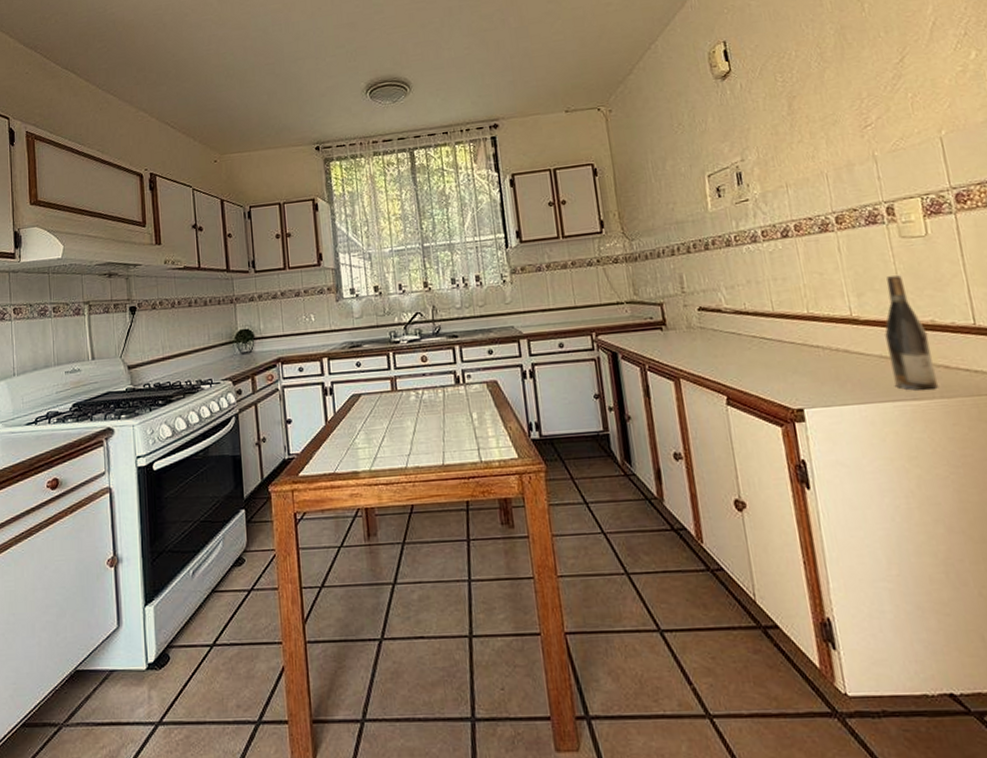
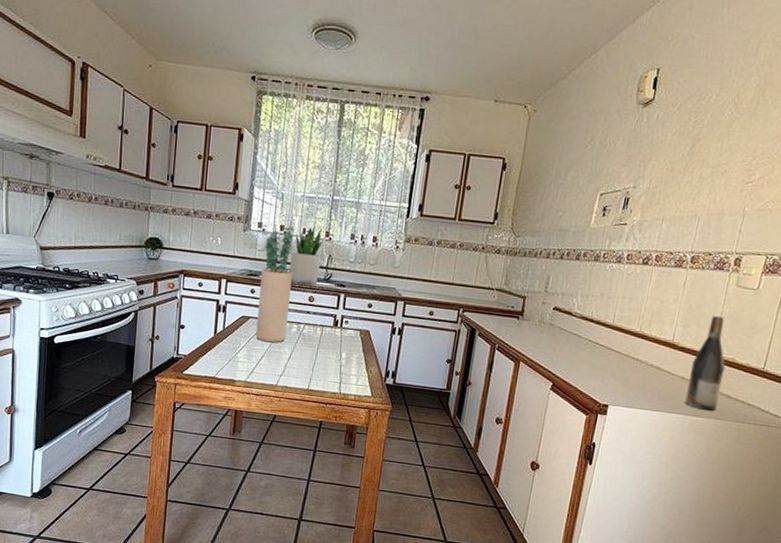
vase: none [362,279,405,419] -> present [255,221,295,343]
planter: none [391,277,427,346] -> present [289,226,325,286]

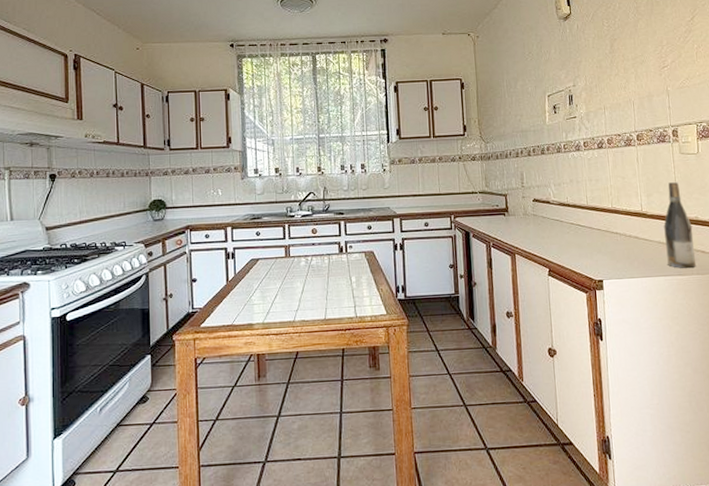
vase: present [255,221,295,343] -> none [263,163,296,280]
planter: present [289,226,325,286] -> none [288,162,318,220]

